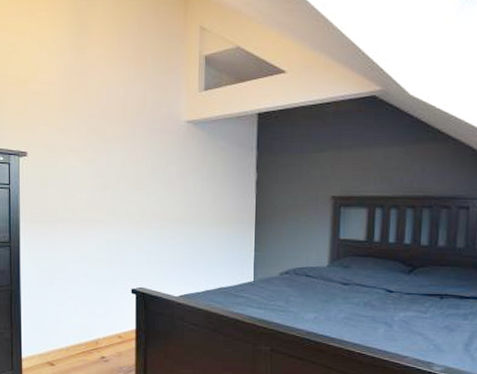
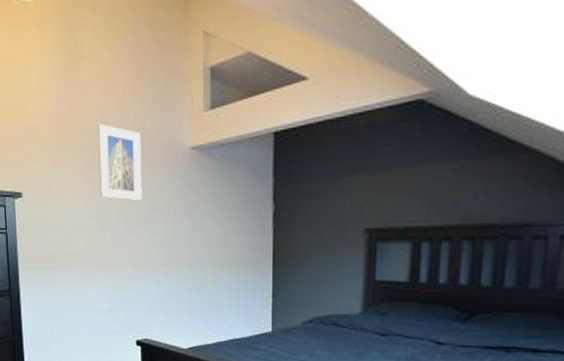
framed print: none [102,95,142,165] -> present [97,123,142,201]

